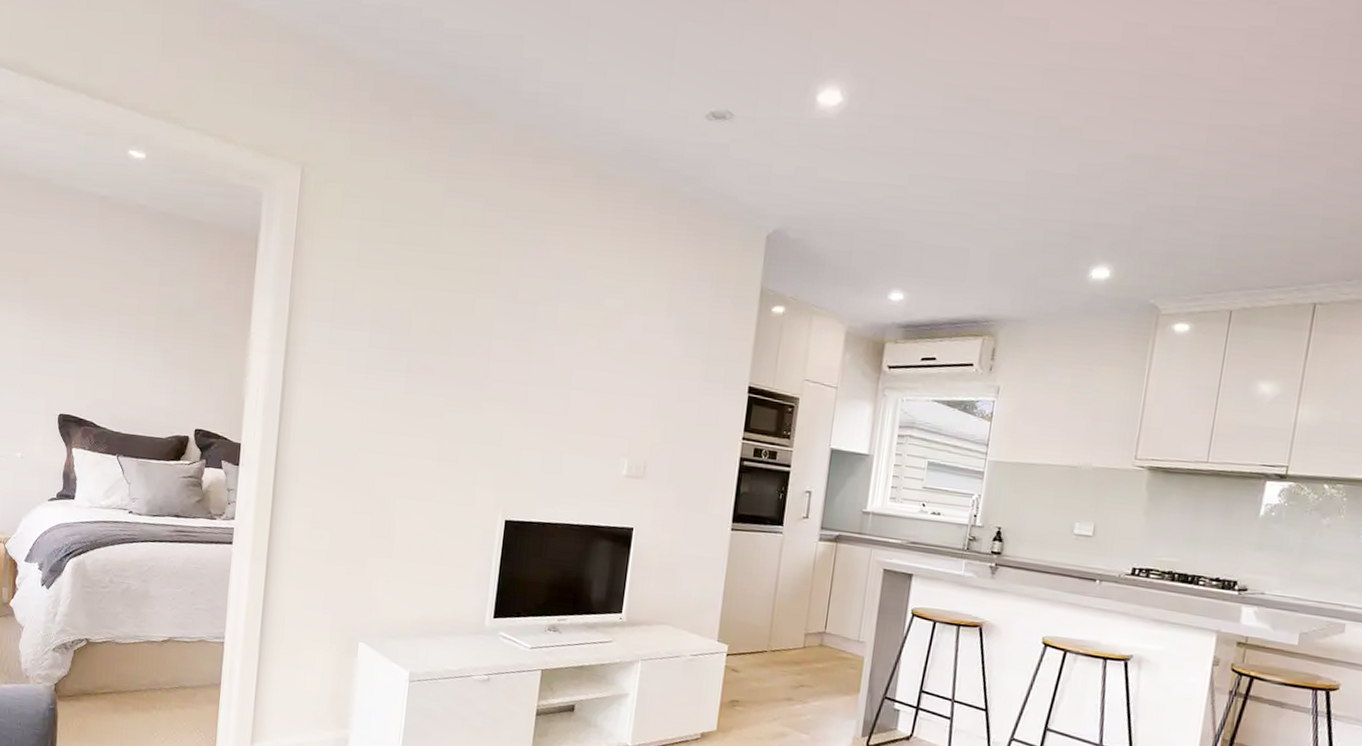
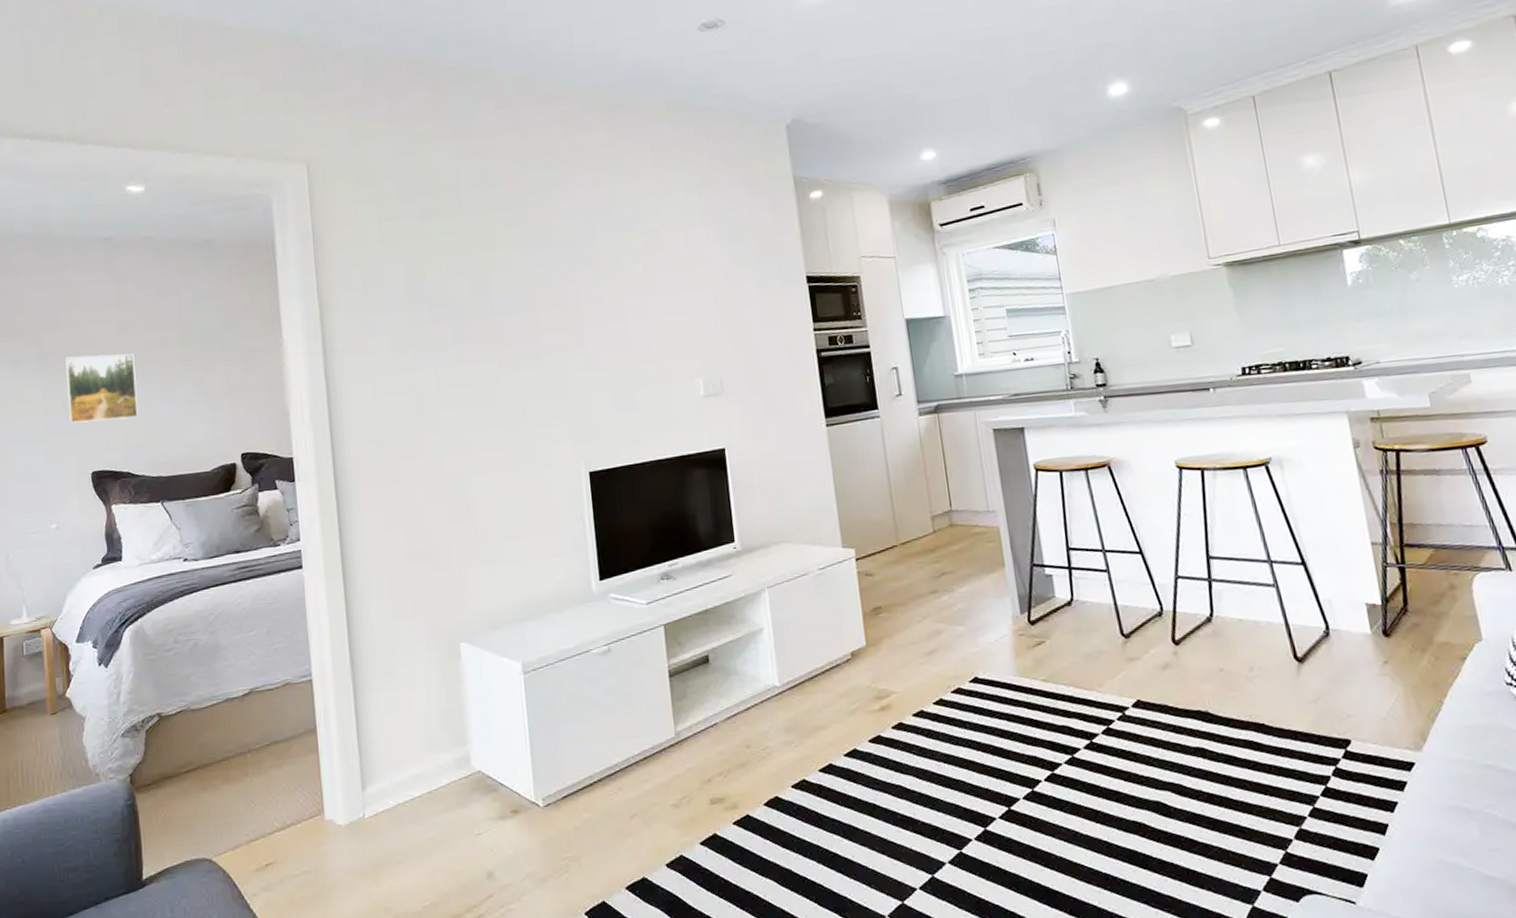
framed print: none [46,302,113,374] -> present [65,353,138,424]

